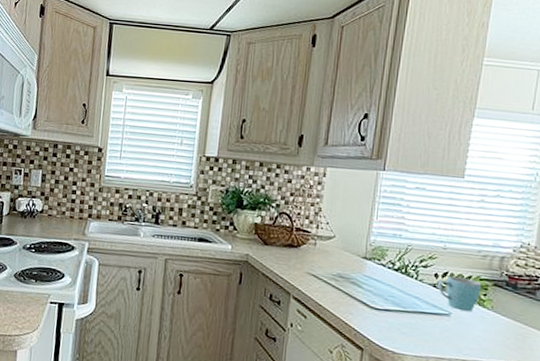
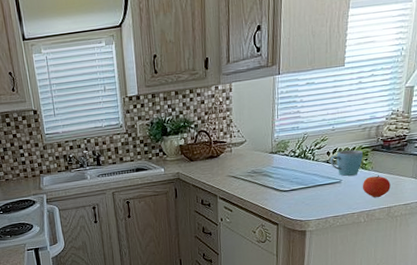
apple: none [477,317,516,348] -> present [362,175,390,198]

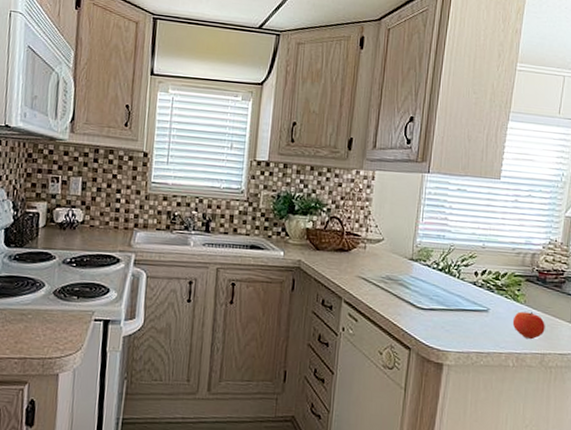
mug: present [330,149,363,176] -> none [478,273,515,306]

